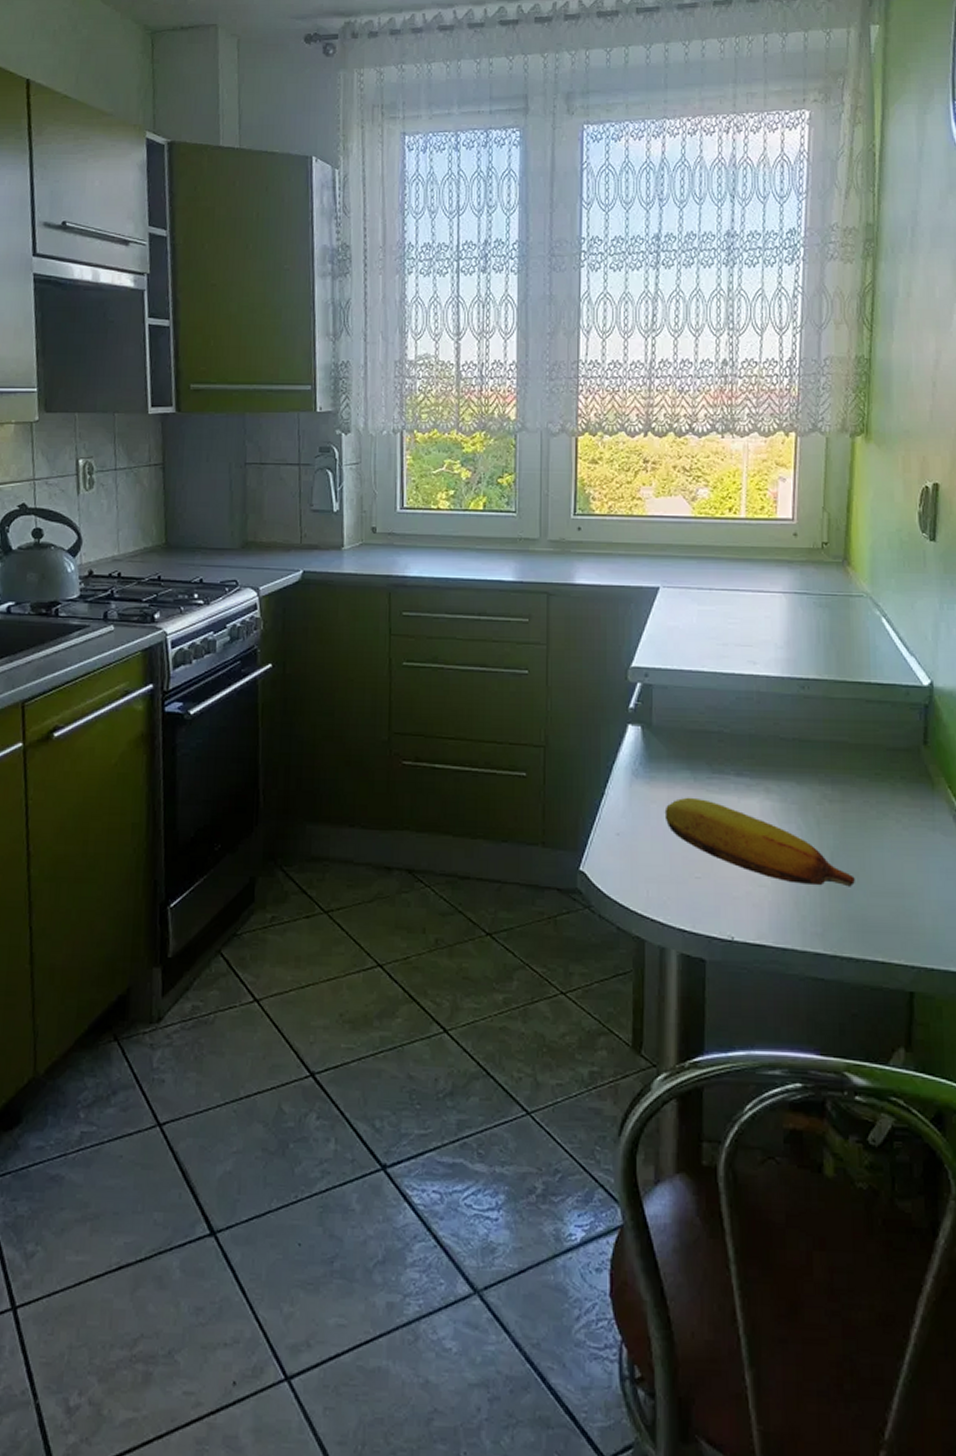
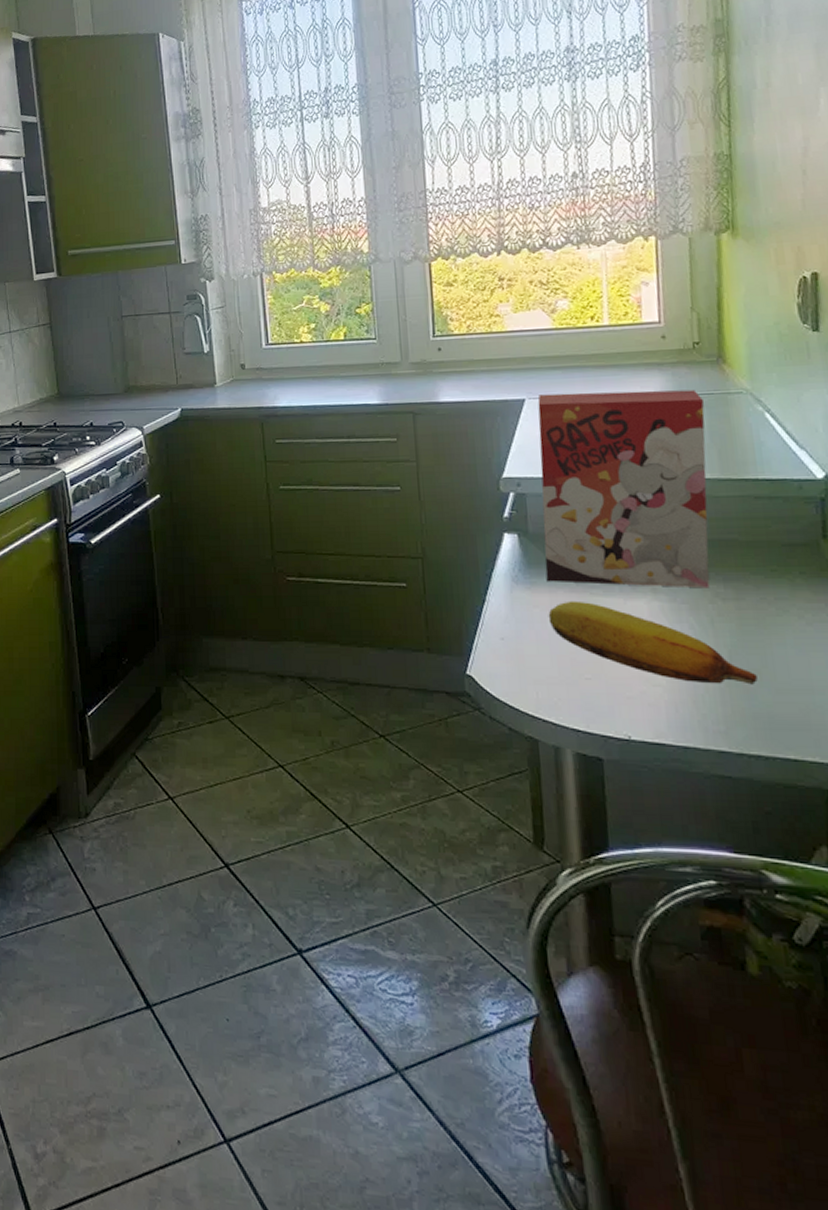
cereal box: none [665,583,827,790] -> present [537,389,710,589]

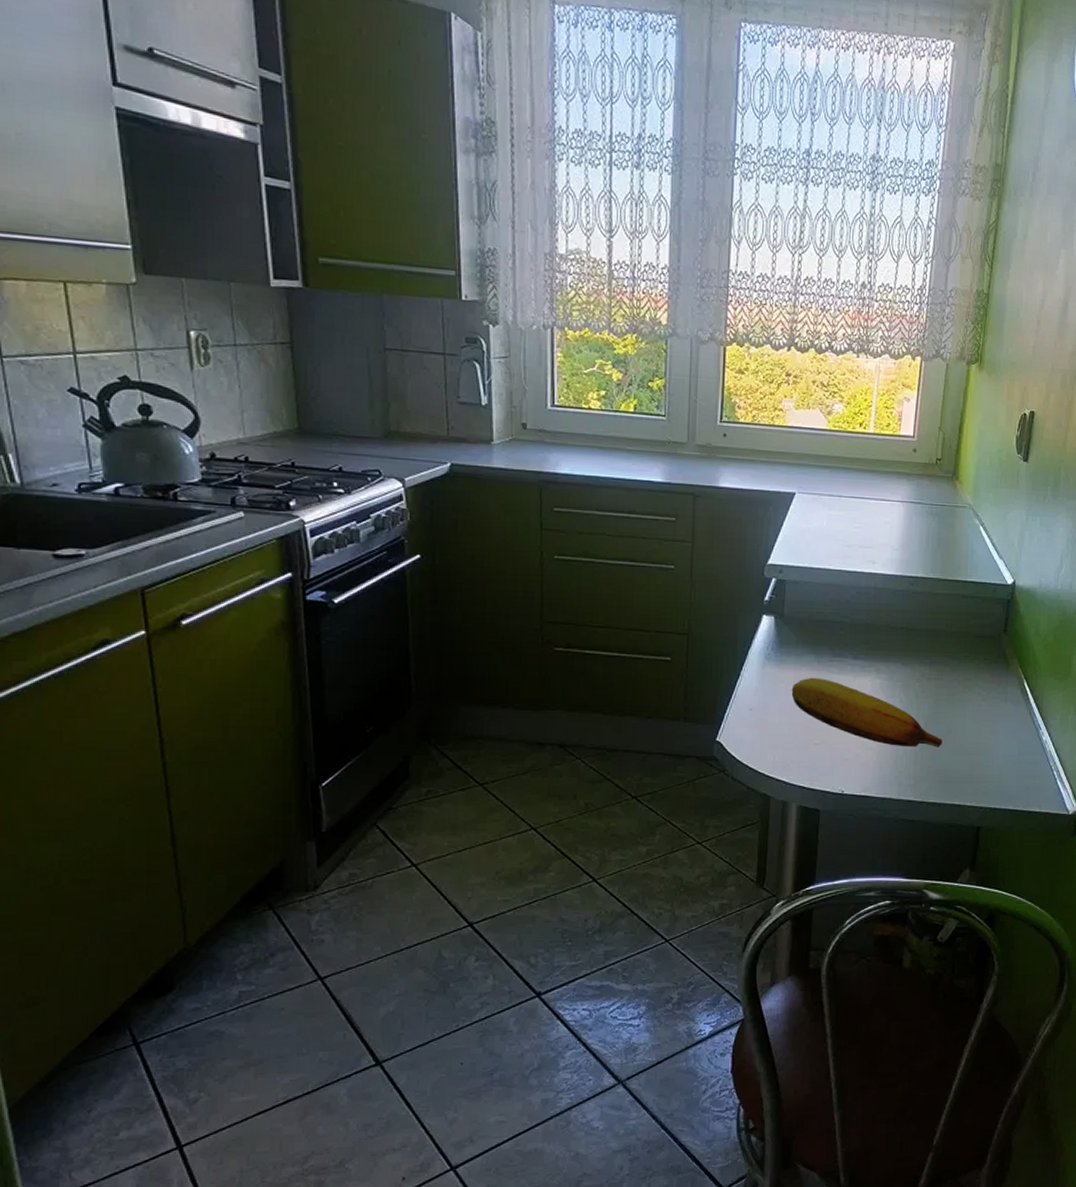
cereal box: present [537,389,710,589] -> none [794,490,937,670]

